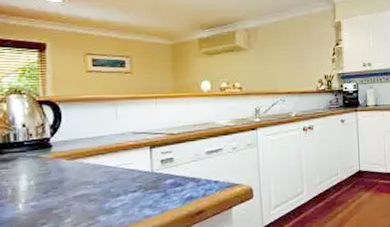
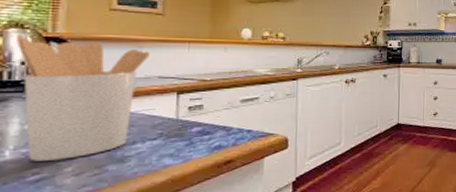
utensil holder: none [17,100,124,213] -> present [16,34,151,162]

